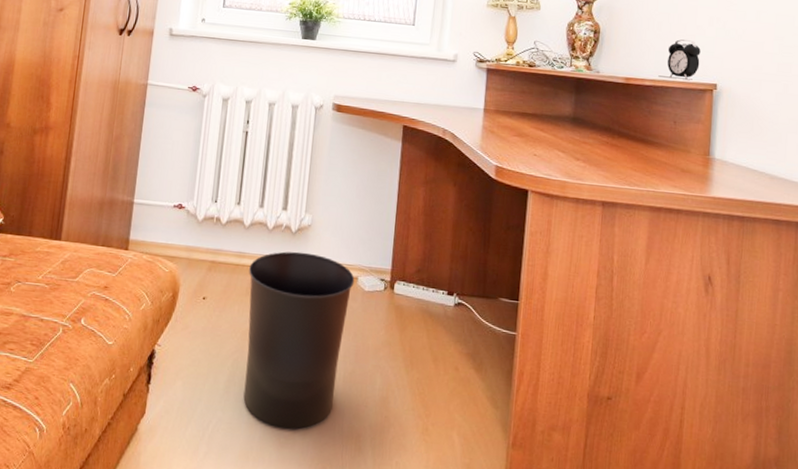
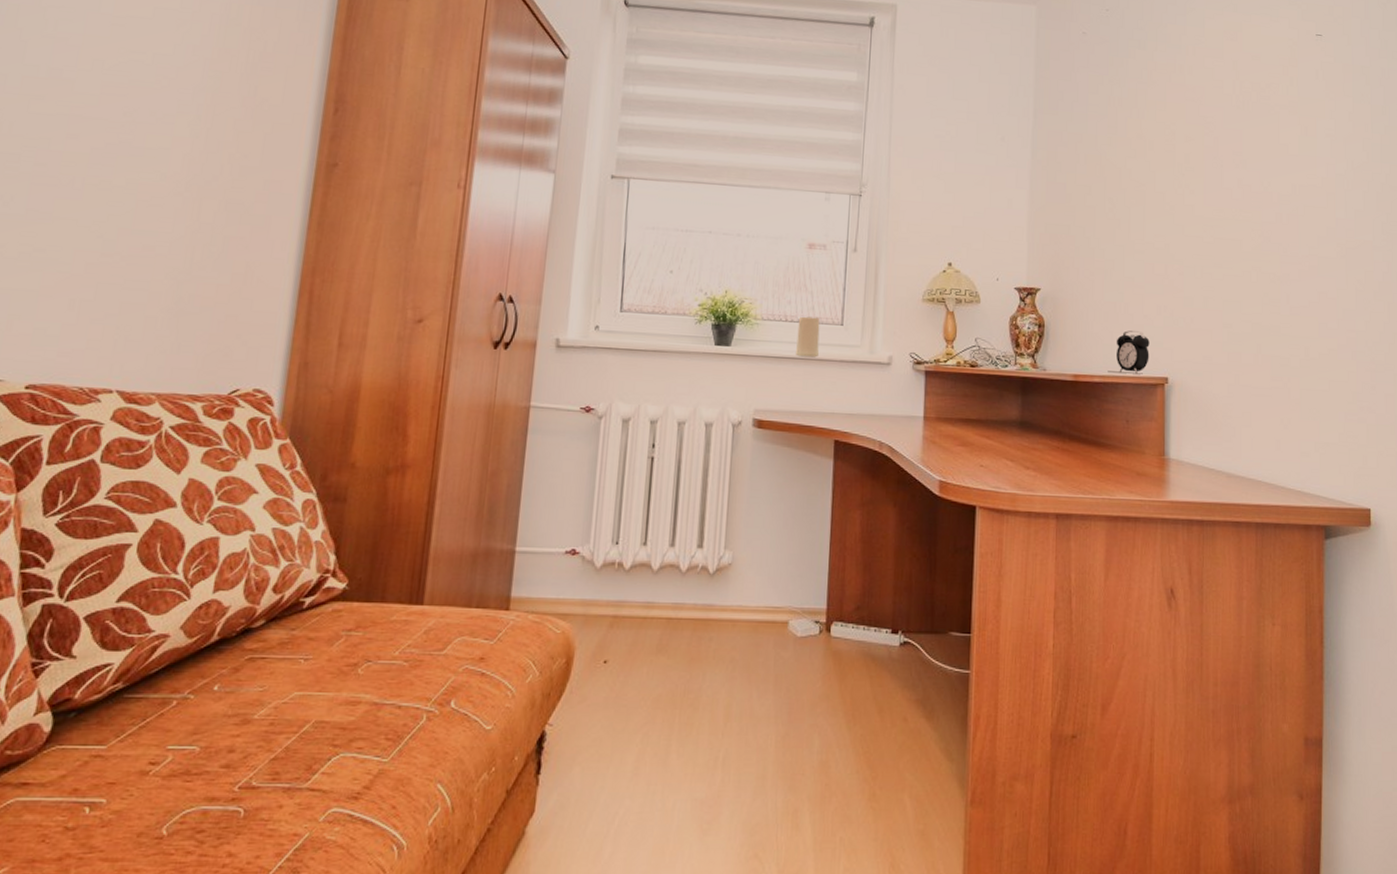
waste bin: present [243,251,355,430] -> none [656,596,785,812]
candle: none [371,16,395,53] -> present [795,316,820,358]

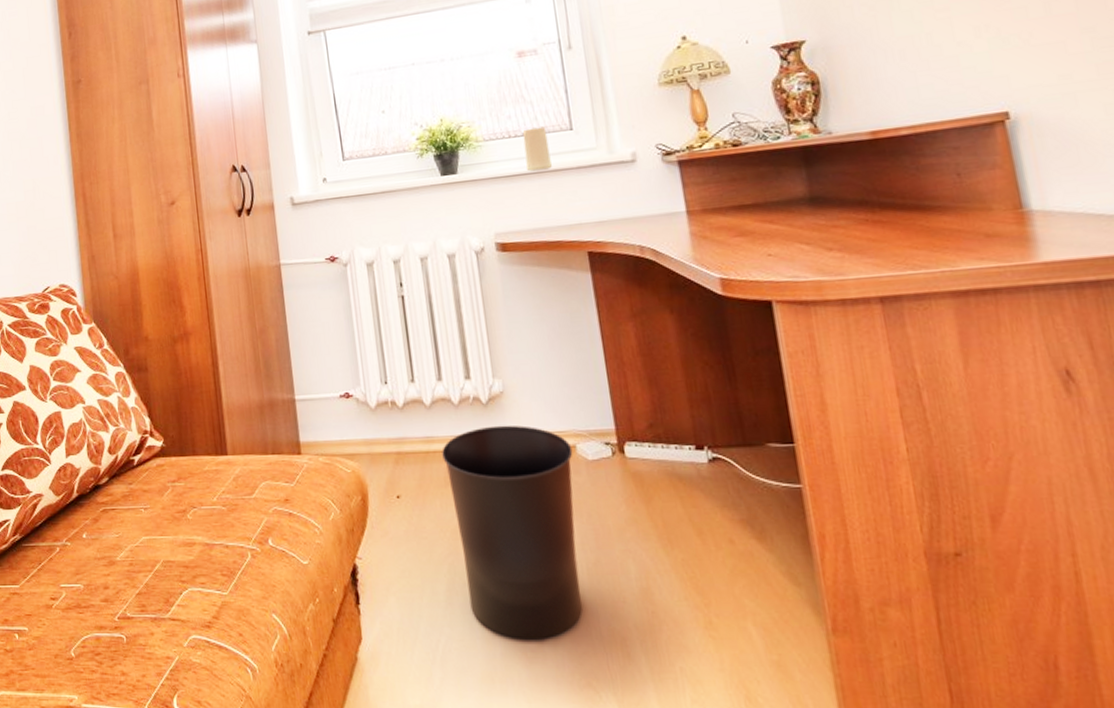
waste bin: none [656,596,785,812] -> present [442,425,583,640]
alarm clock: present [1107,330,1150,375] -> none [917,63,976,122]

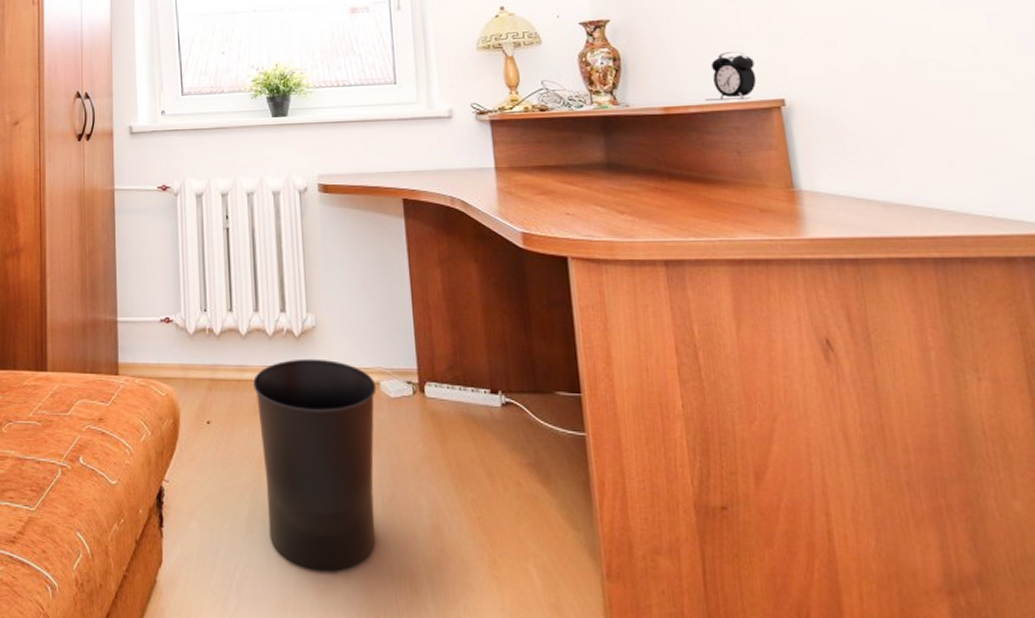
candle: present [522,126,552,172] -> none [350,79,375,120]
alarm clock: none [917,63,976,122] -> present [705,51,757,102]

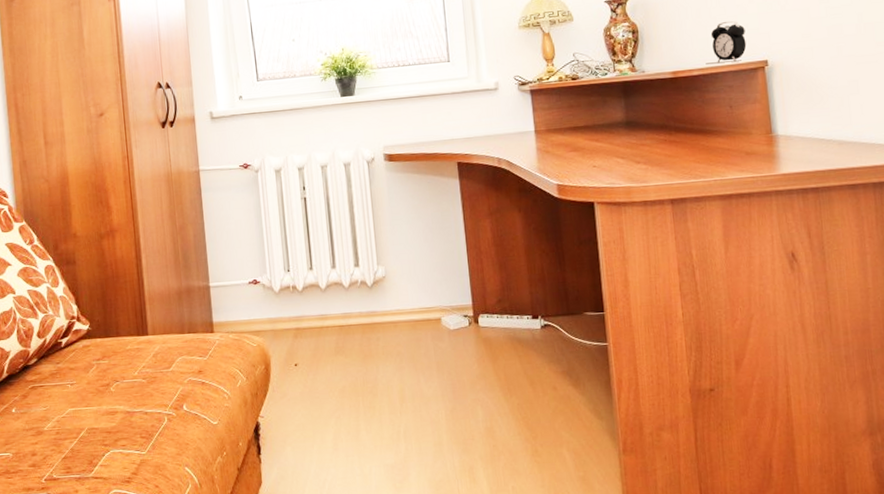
waste bin: present [253,358,377,571] -> none [333,303,441,474]

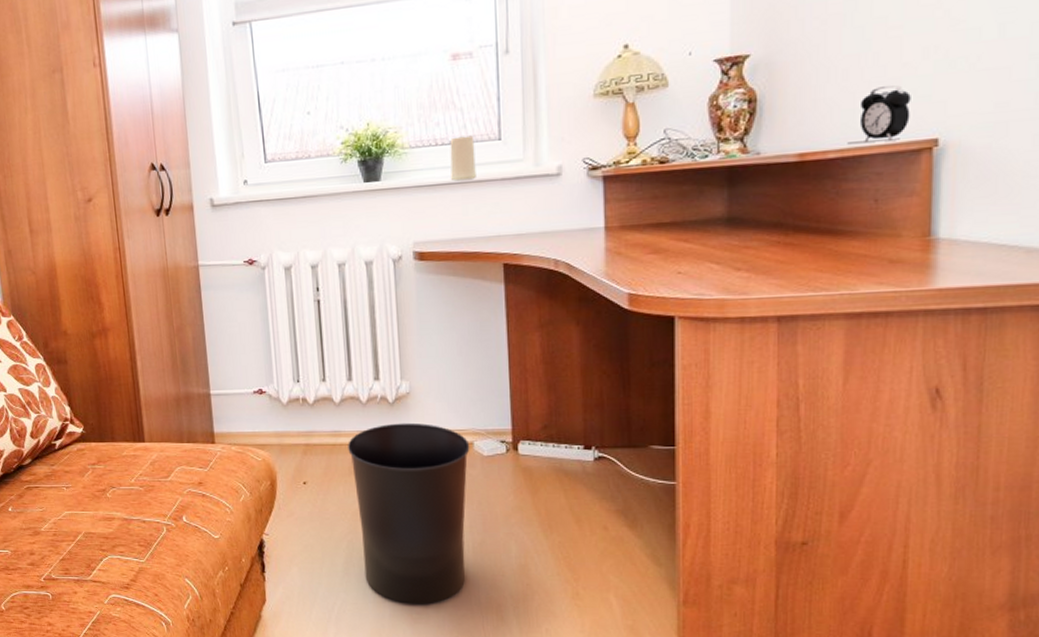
waste bin: none [333,303,441,474] -> present [348,422,470,604]
candle: none [409,58,432,95] -> present [449,135,476,181]

